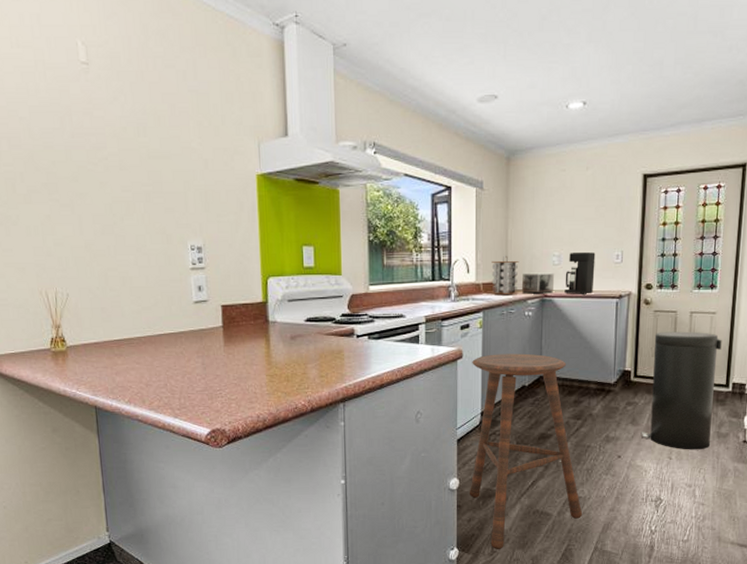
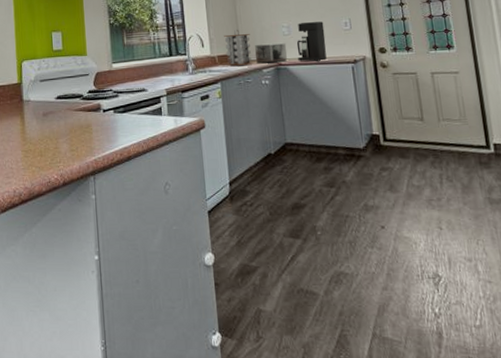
bar stool: present [469,353,583,549] -> none [215,121,353,334]
pedal bin: present [641,331,722,450] -> none [398,92,483,219]

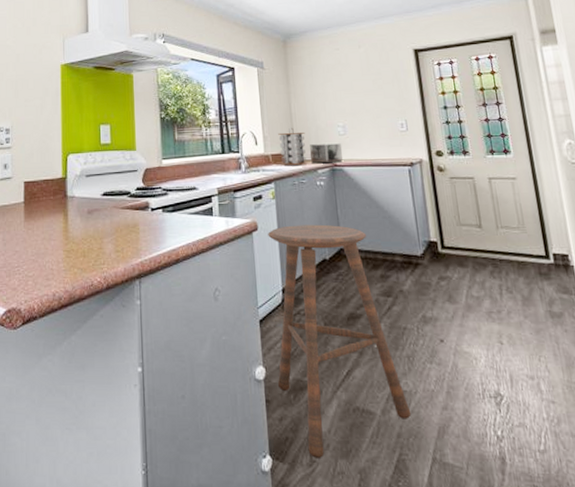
bar stool: none [215,121,353,334] -> present [268,224,412,458]
coffee maker: present [296,21,327,62] -> none [352,122,383,163]

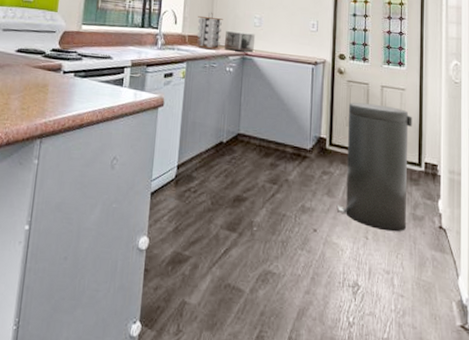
bar stool: present [268,224,412,458] -> none [158,105,277,328]
pedal bin: none [455,198,545,333] -> present [336,102,412,232]

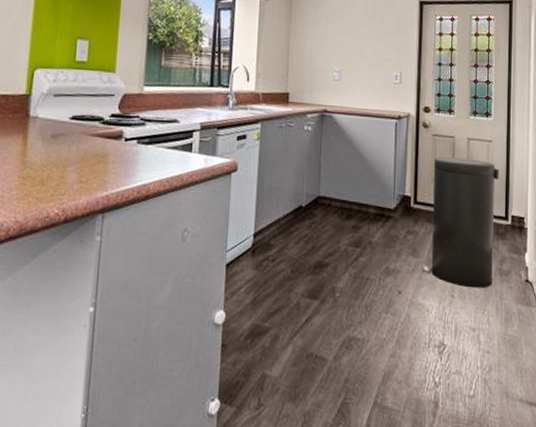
spice rack: present [194,12,223,50] -> none [269,66,300,108]
toaster: present [224,30,256,53] -> none [301,86,335,109]

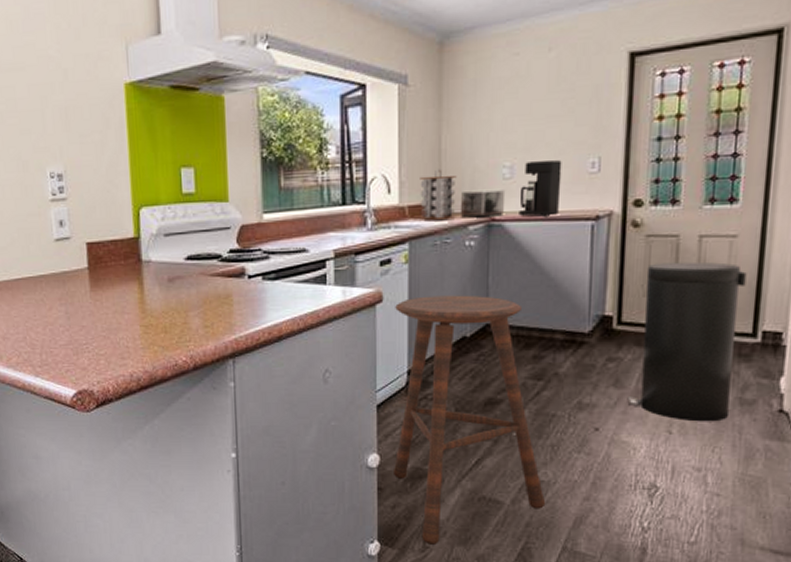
bar stool: none [235,169,361,402] -> present [392,295,546,545]
spice rack: none [269,66,300,108] -> present [418,168,457,221]
toaster: none [301,86,335,109] -> present [460,189,506,218]
coffee maker: none [344,70,375,113] -> present [519,160,562,217]

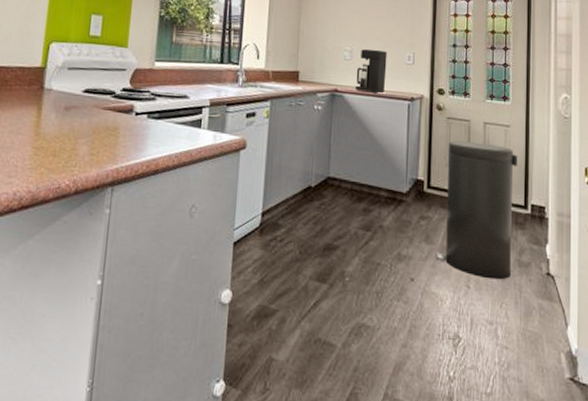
bar stool: present [392,295,546,545] -> none [242,147,371,387]
spice rack: present [418,168,457,221] -> none [279,45,310,87]
toaster: present [460,189,506,218] -> none [311,64,346,89]

